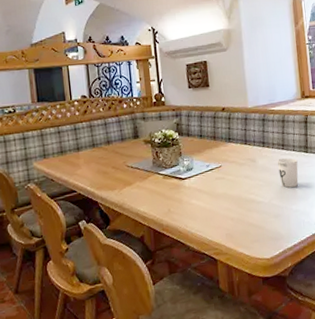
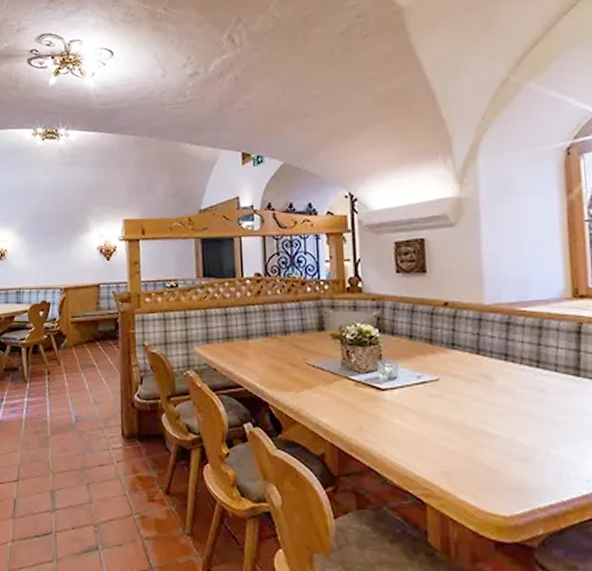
cup: present [277,158,299,188] -> none [526,381,562,424]

